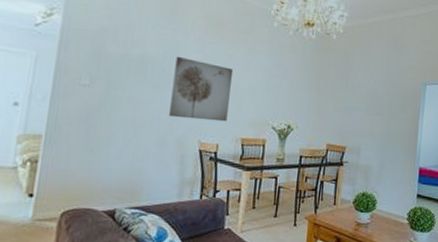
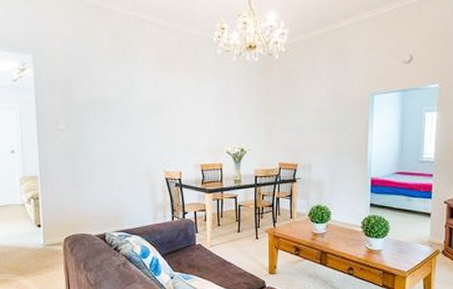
wall art: present [169,56,234,122] -> none [134,94,186,151]

